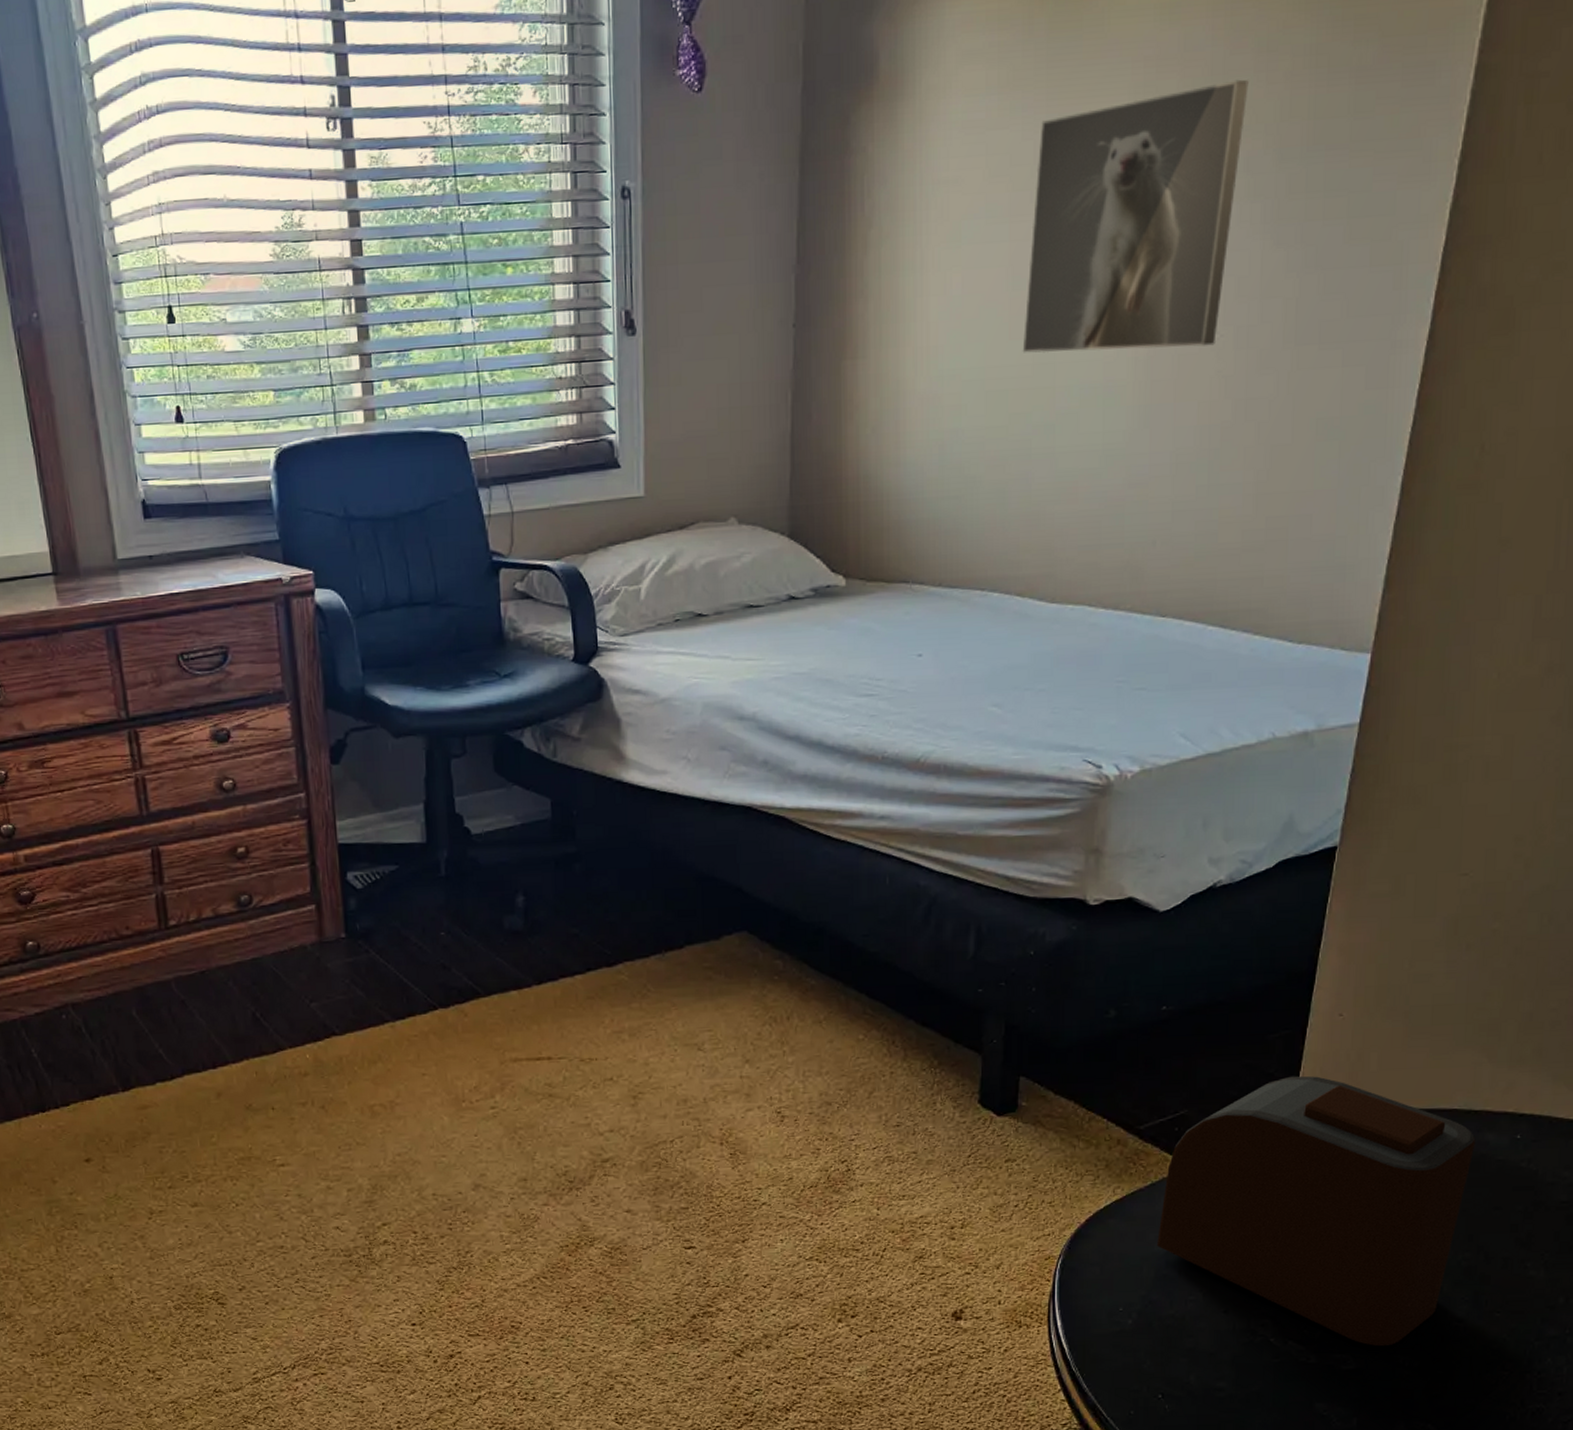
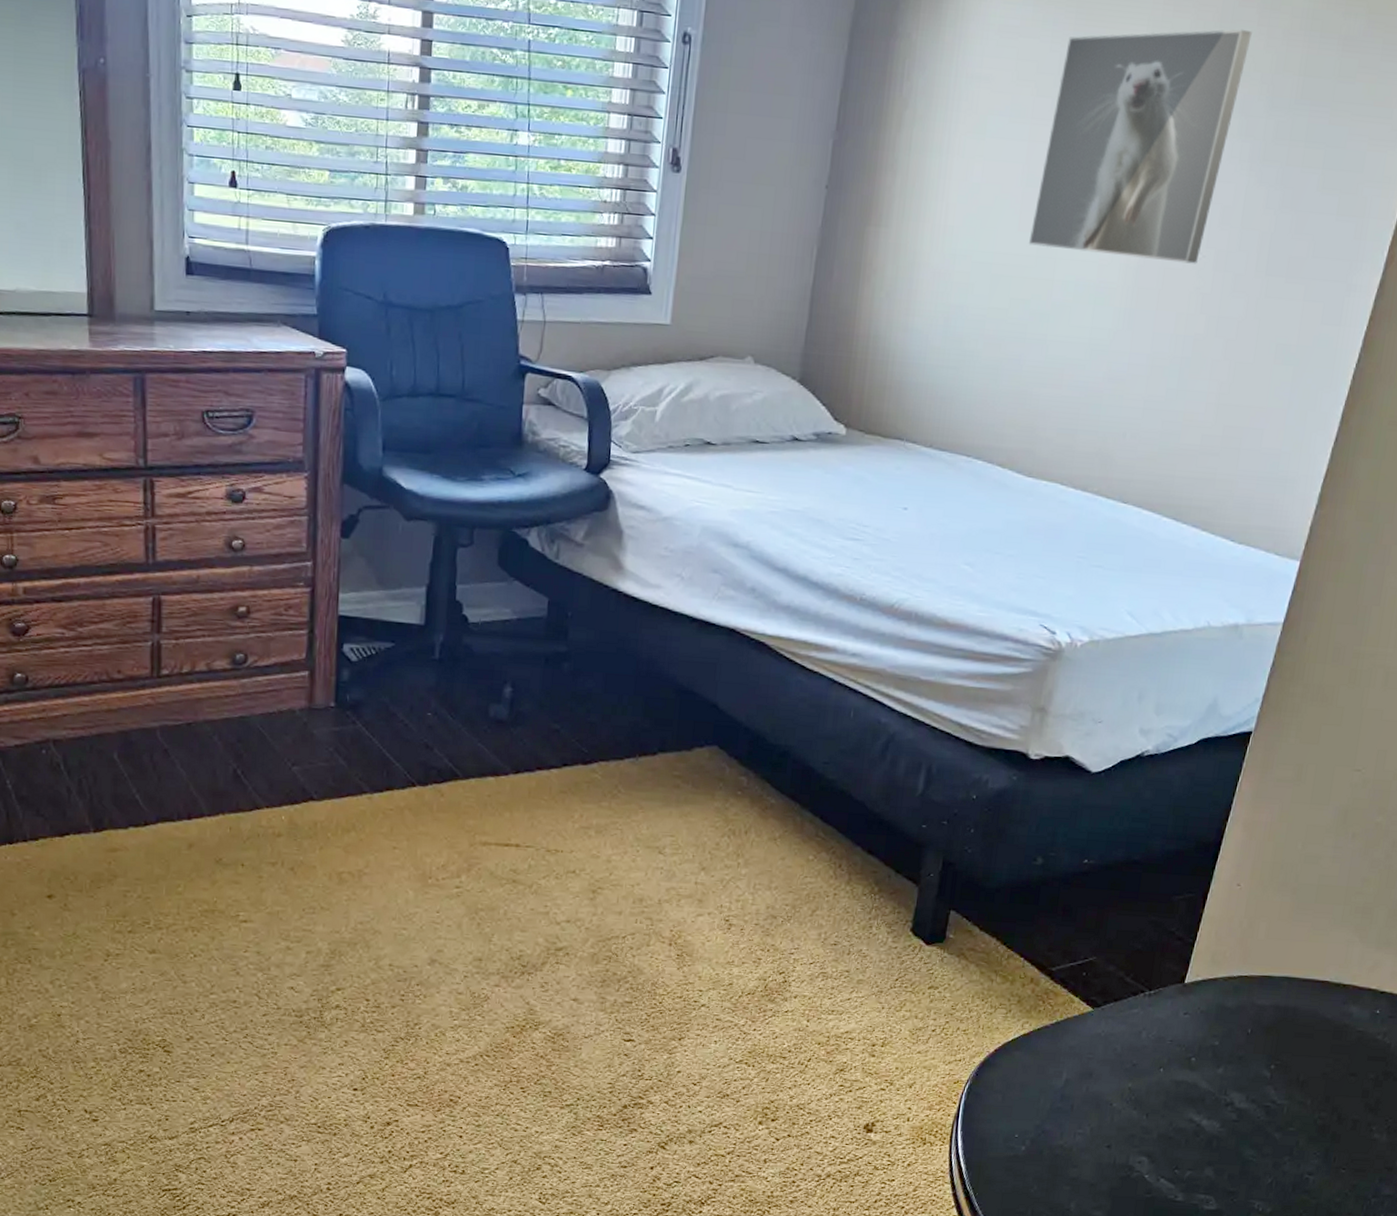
alarm clock: present [1156,1076,1476,1347] -> none [1054,936,1342,1191]

